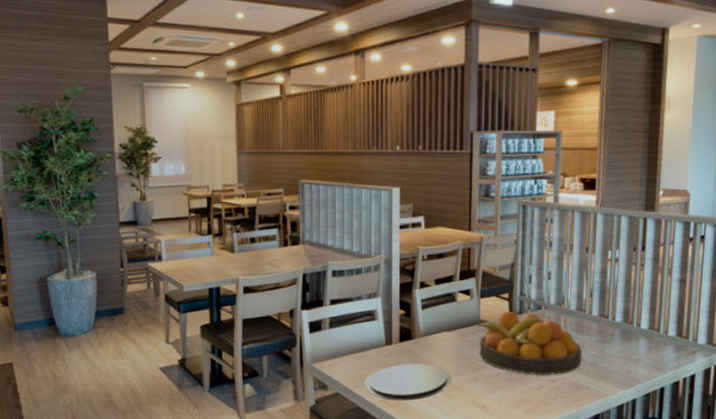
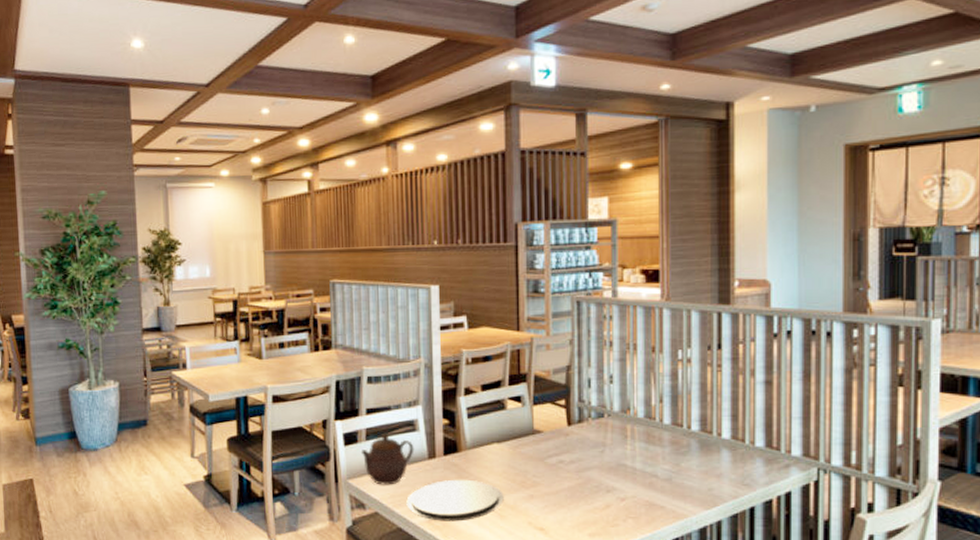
teapot: none [324,321,373,369] -> present [360,432,414,485]
fruit bowl: present [477,311,582,375] -> none [531,419,654,492]

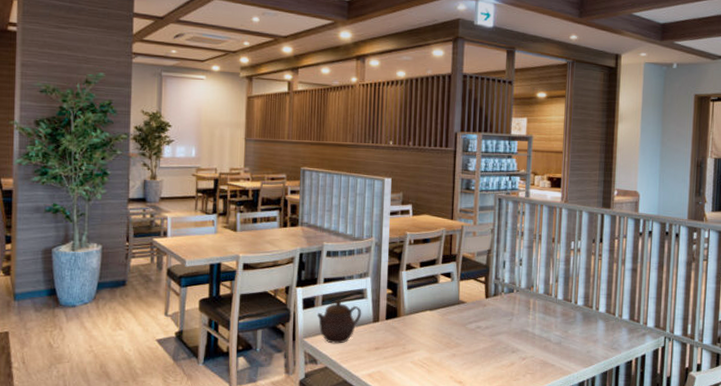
plate: present [406,479,504,522] -> none [352,340,432,375]

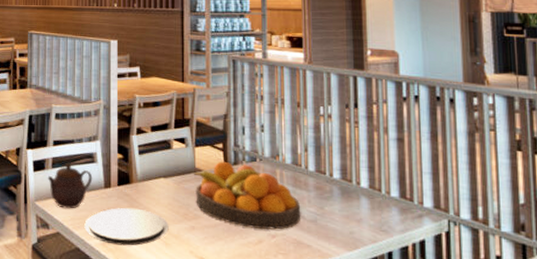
plate: none [352,340,432,375] -> present [84,207,169,246]
fruit bowl: none [457,293,549,353] -> present [193,161,301,230]

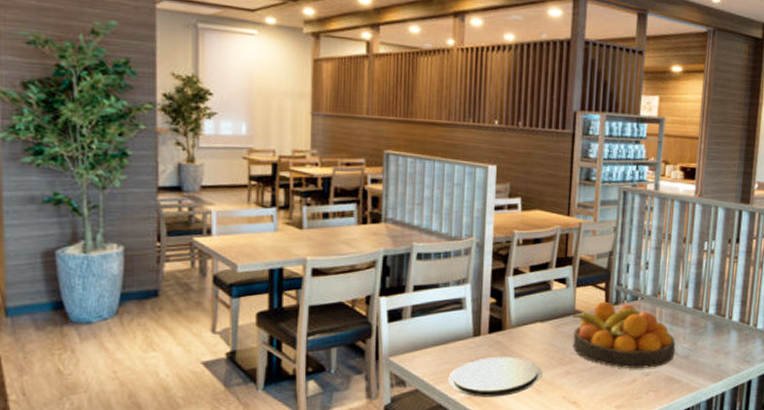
teapot: present [47,162,93,209] -> none [404,310,460,363]

